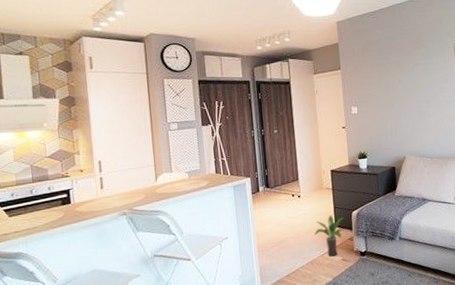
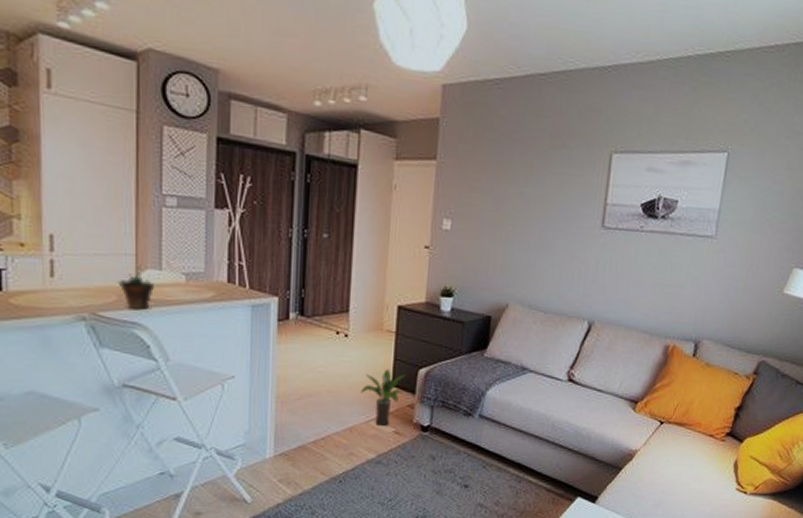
succulent plant: none [144,171,168,203] -> present [118,264,154,311]

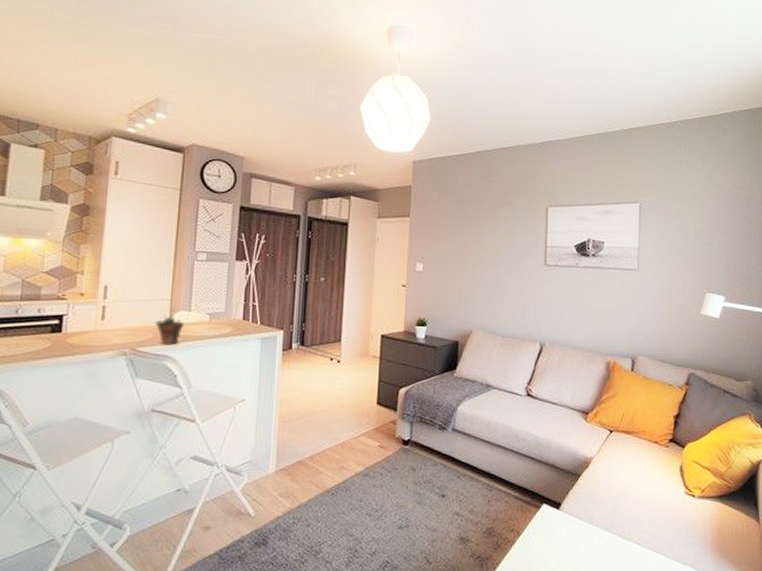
potted plant: present [360,369,406,426] -> none [350,390,389,441]

